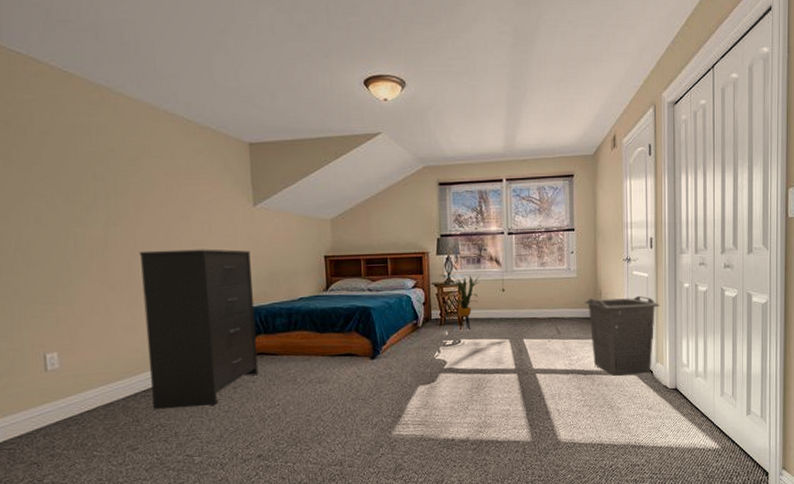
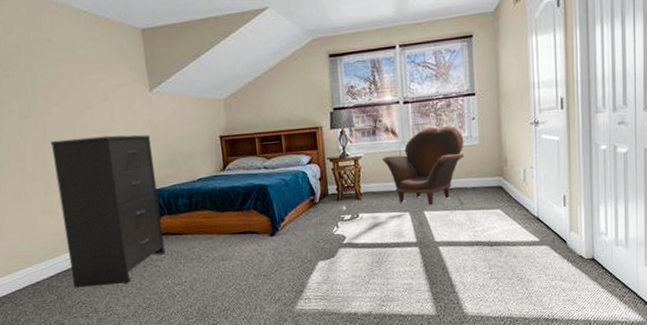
house plant: present [439,275,480,331] -> none [334,148,376,205]
armchair: none [485,257,563,334] -> present [381,125,464,206]
laundry basket: present [584,295,660,376] -> none [488,160,573,247]

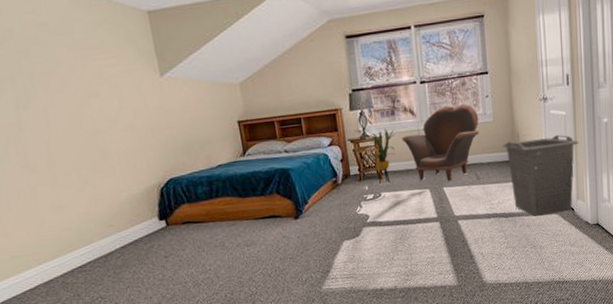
dresser: present [50,134,166,288] -> none [54,122,188,284]
house plant: none [334,148,376,205] -> present [354,128,395,184]
laundry basket: none [488,160,573,247] -> present [502,134,579,217]

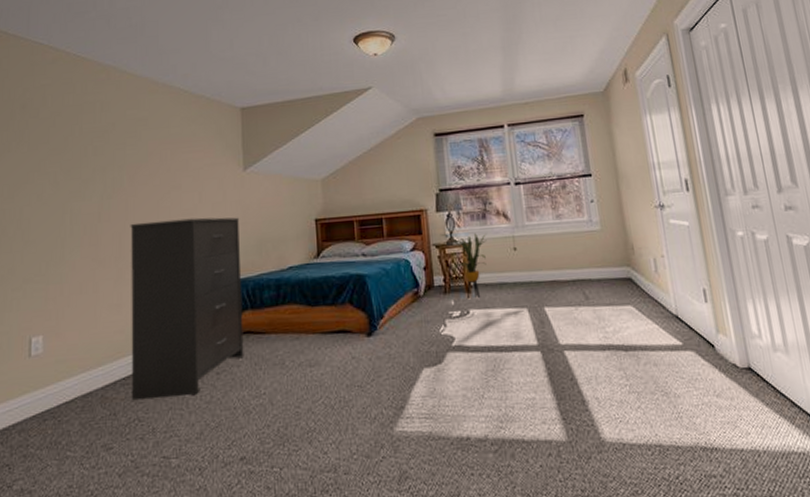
dresser: none [54,122,188,284] -> present [130,217,244,401]
armchair: present [401,103,479,182] -> none [493,208,585,300]
laundry basket: present [502,134,579,217] -> none [613,248,712,352]

